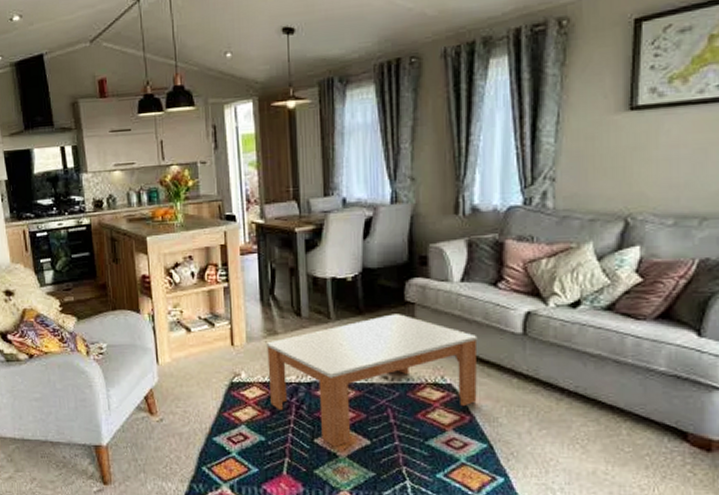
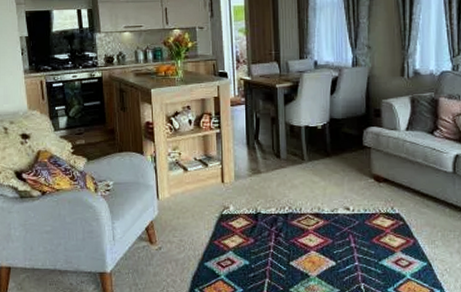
coffee table: present [265,314,478,447] -> none [250,156,419,268]

